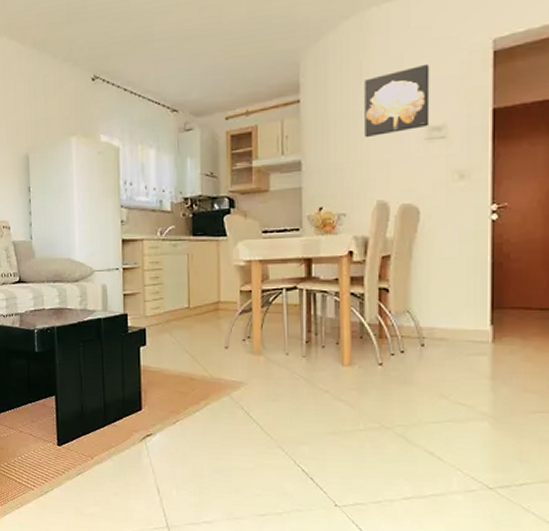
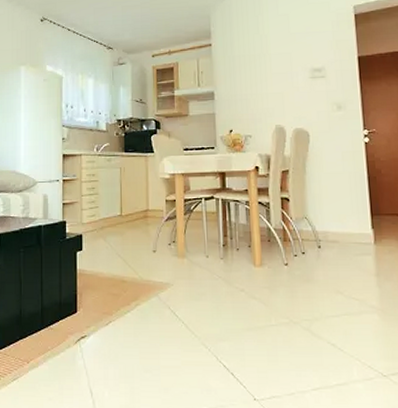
wall art: present [364,63,430,138] -> none [261,21,312,76]

